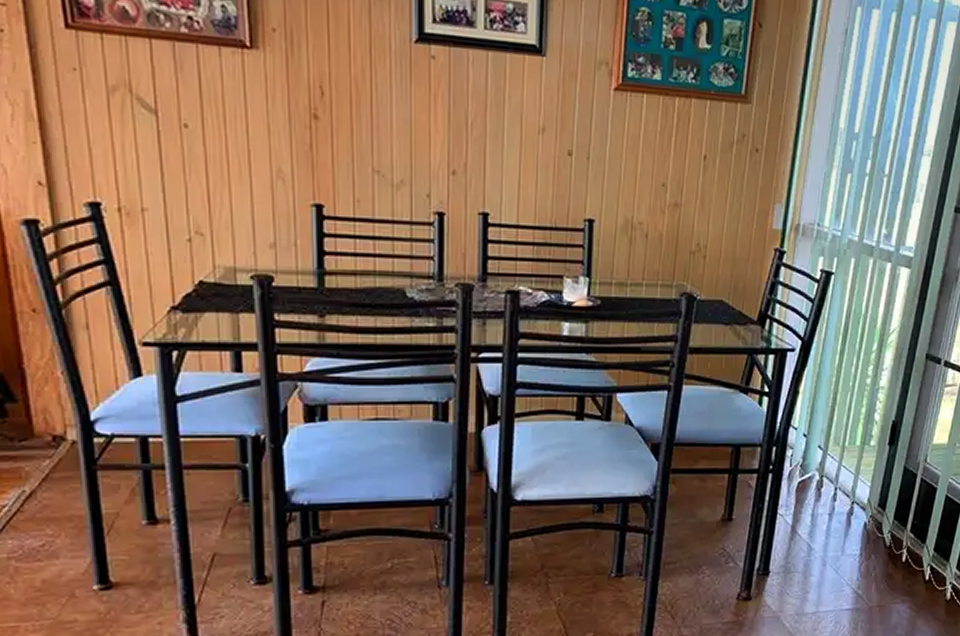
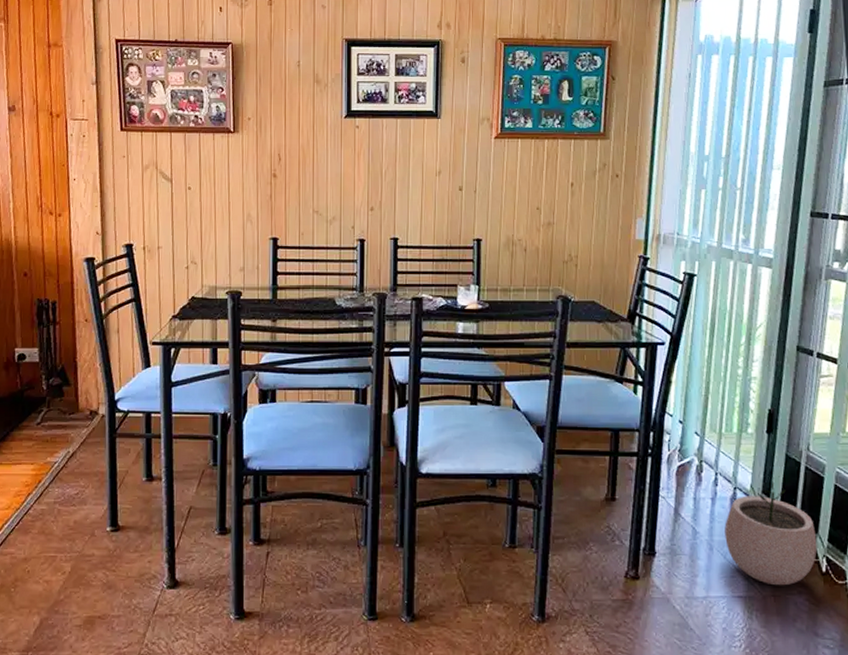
plant pot: none [838,494,924,596] -> present [724,481,817,586]

